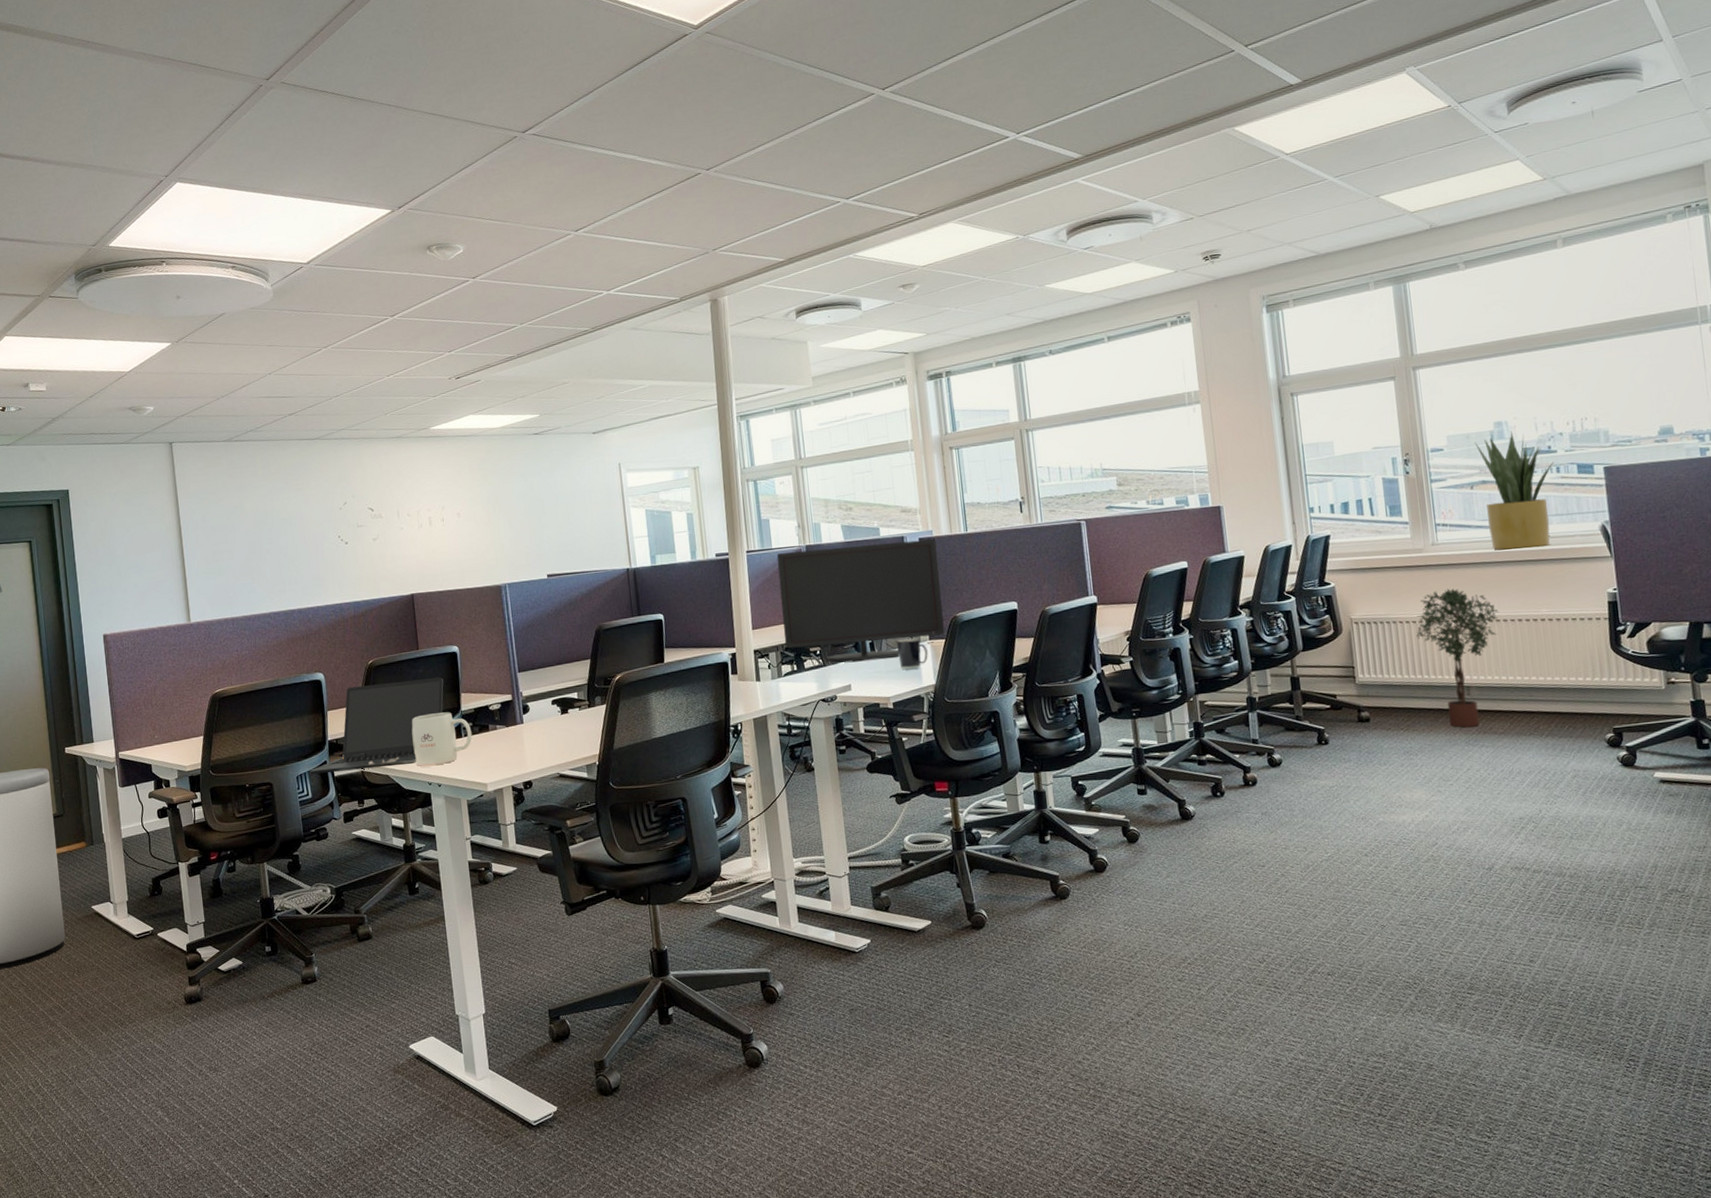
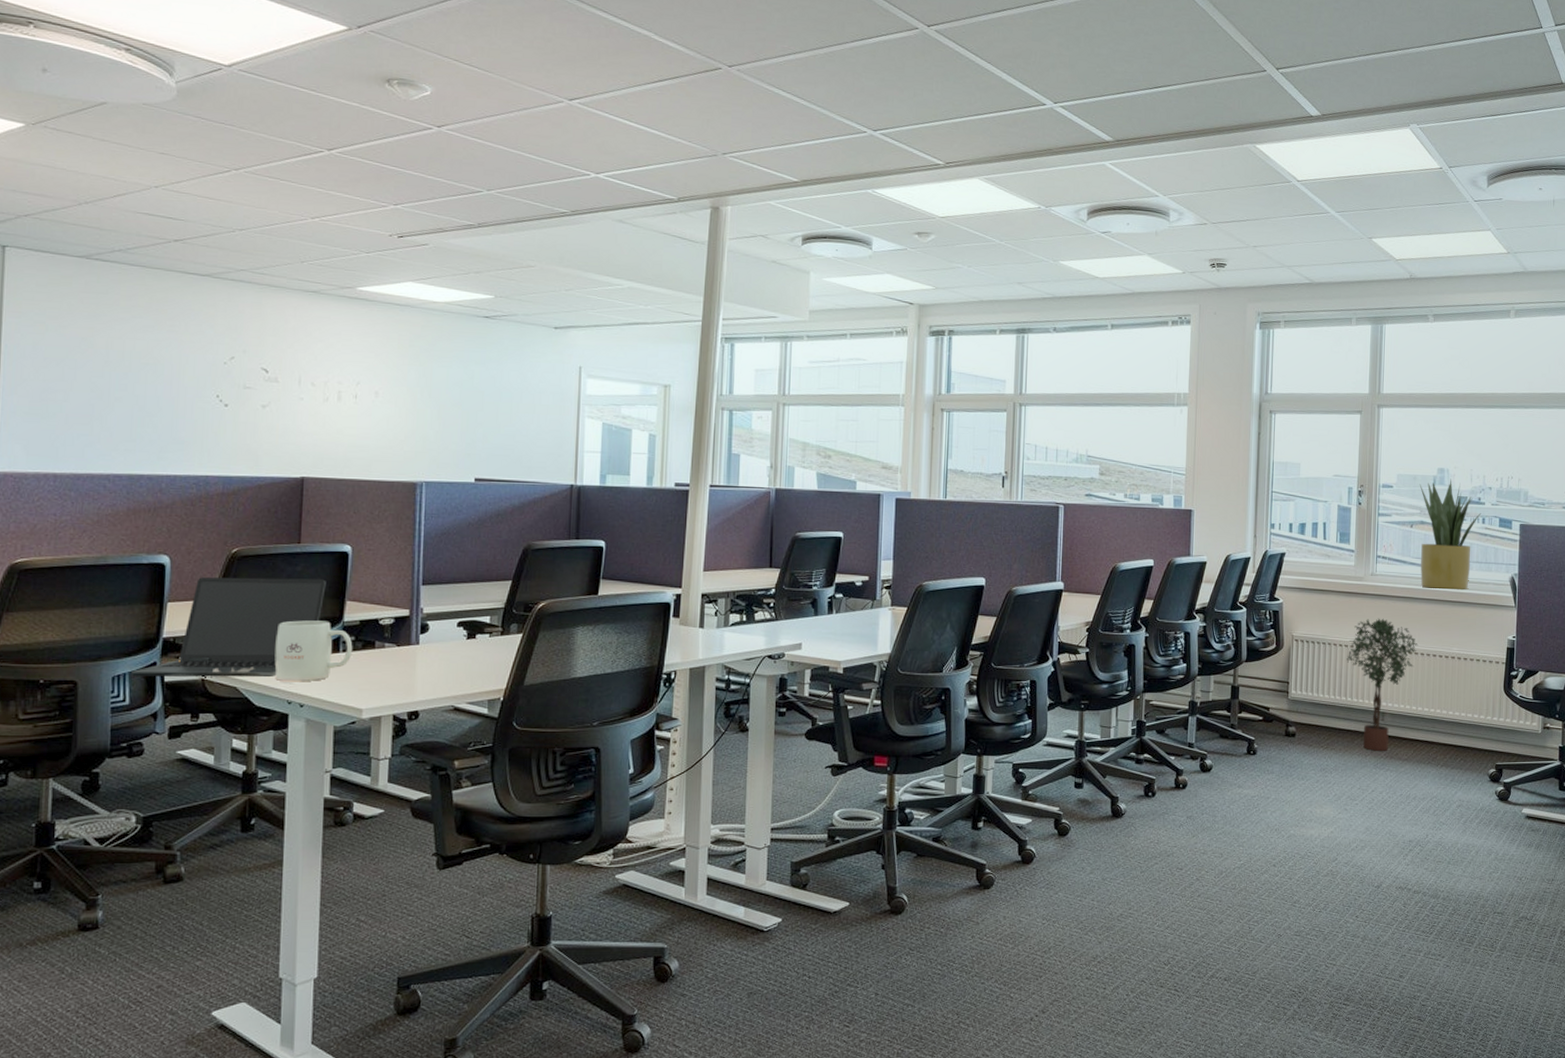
monitor: present [776,538,945,663] -> none [737,493,913,621]
mug: present [895,638,928,670] -> none [855,602,888,635]

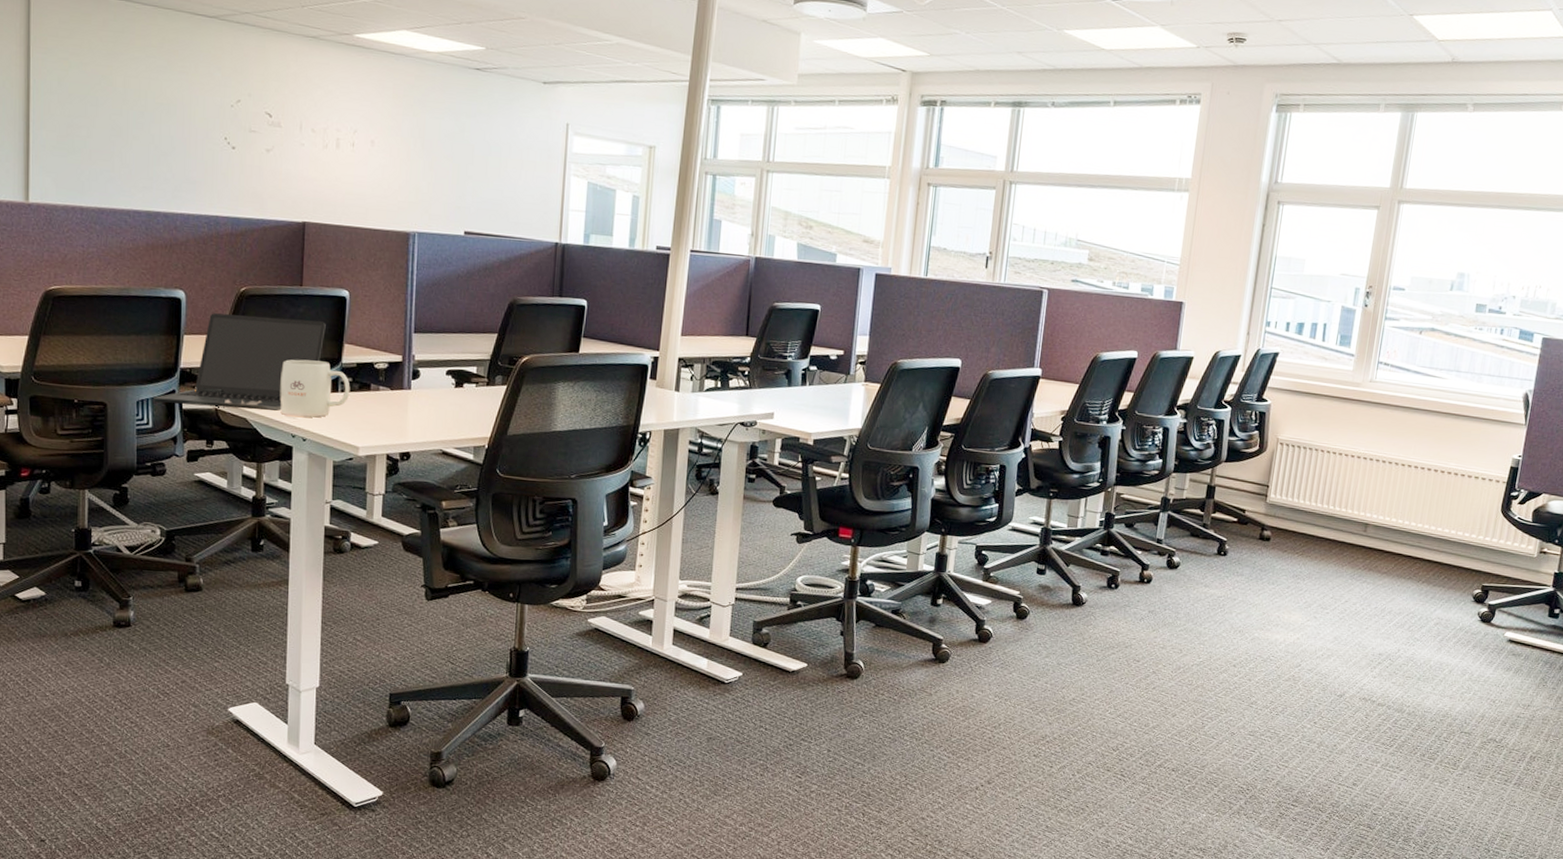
potted tree: present [1347,618,1418,751] -> none [1333,427,1413,563]
planter: present [1419,478,1482,590] -> none [1424,284,1501,404]

